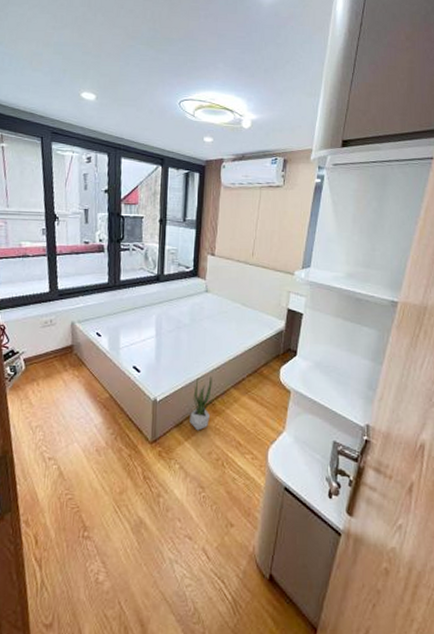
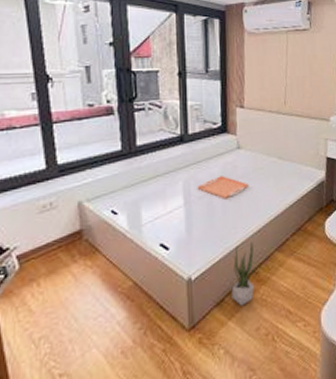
serving tray: none [168,314,213,336] -> present [197,176,249,200]

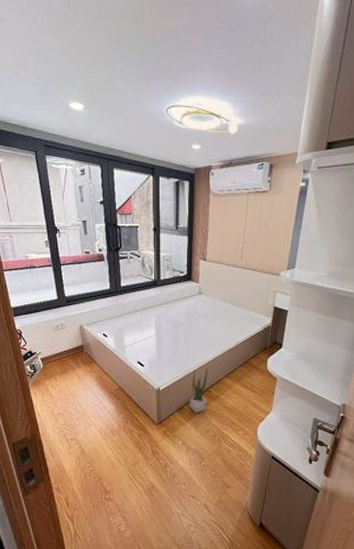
serving tray: present [197,176,249,200] -> none [166,315,207,333]

